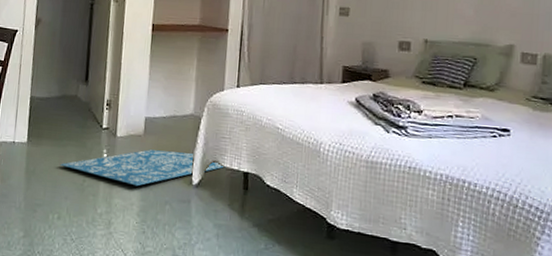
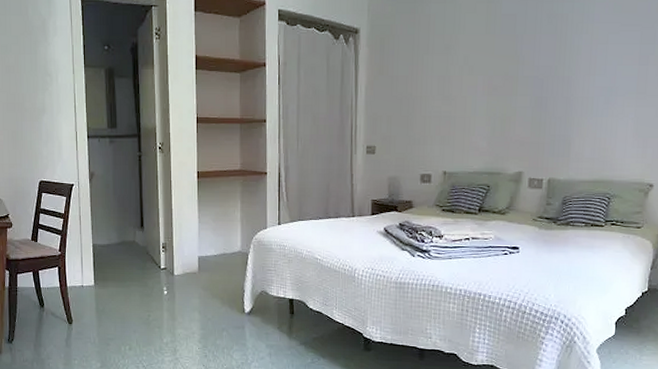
rug: present [60,149,226,187] -> none [126,285,273,317]

